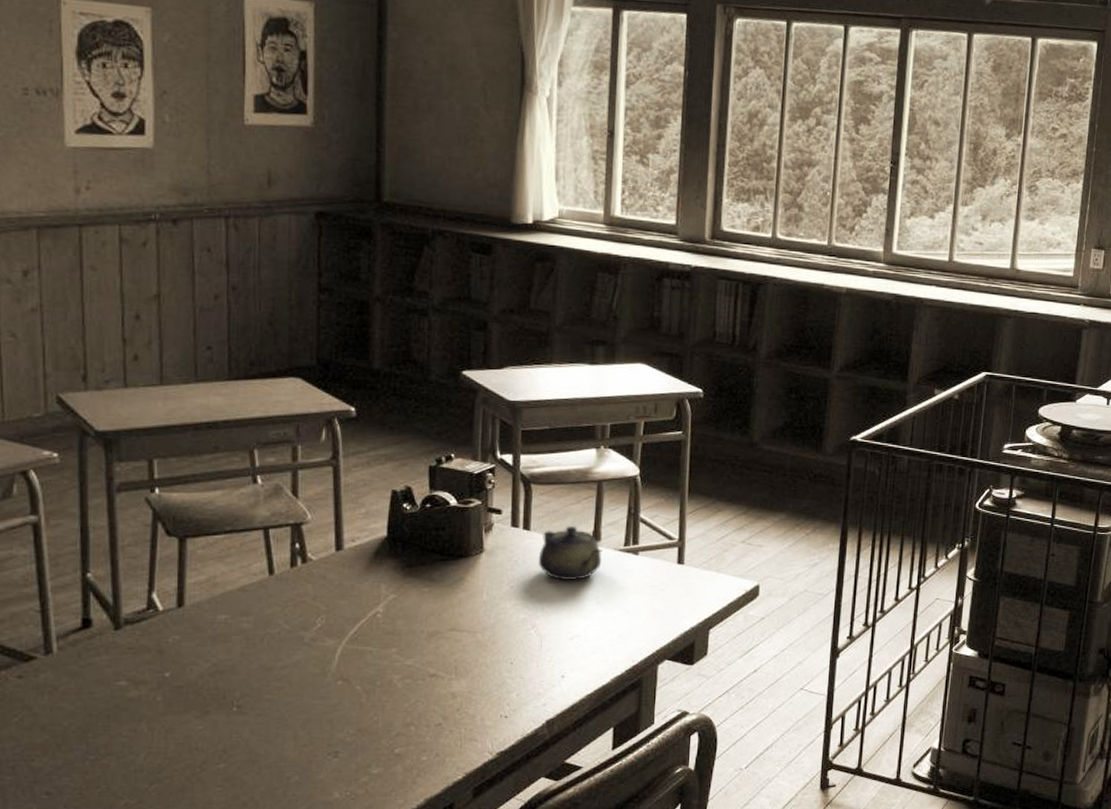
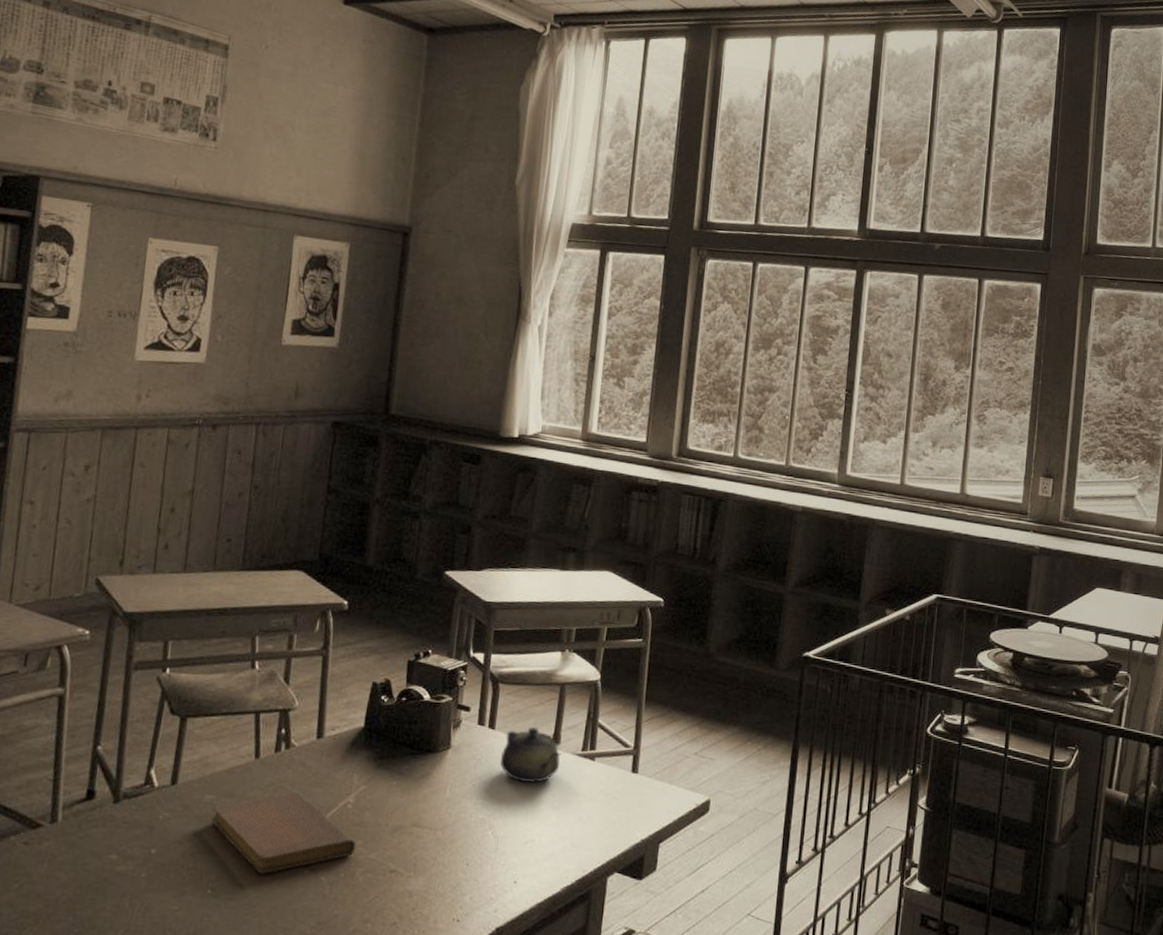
notebook: none [227,605,391,689] -> present [211,791,357,875]

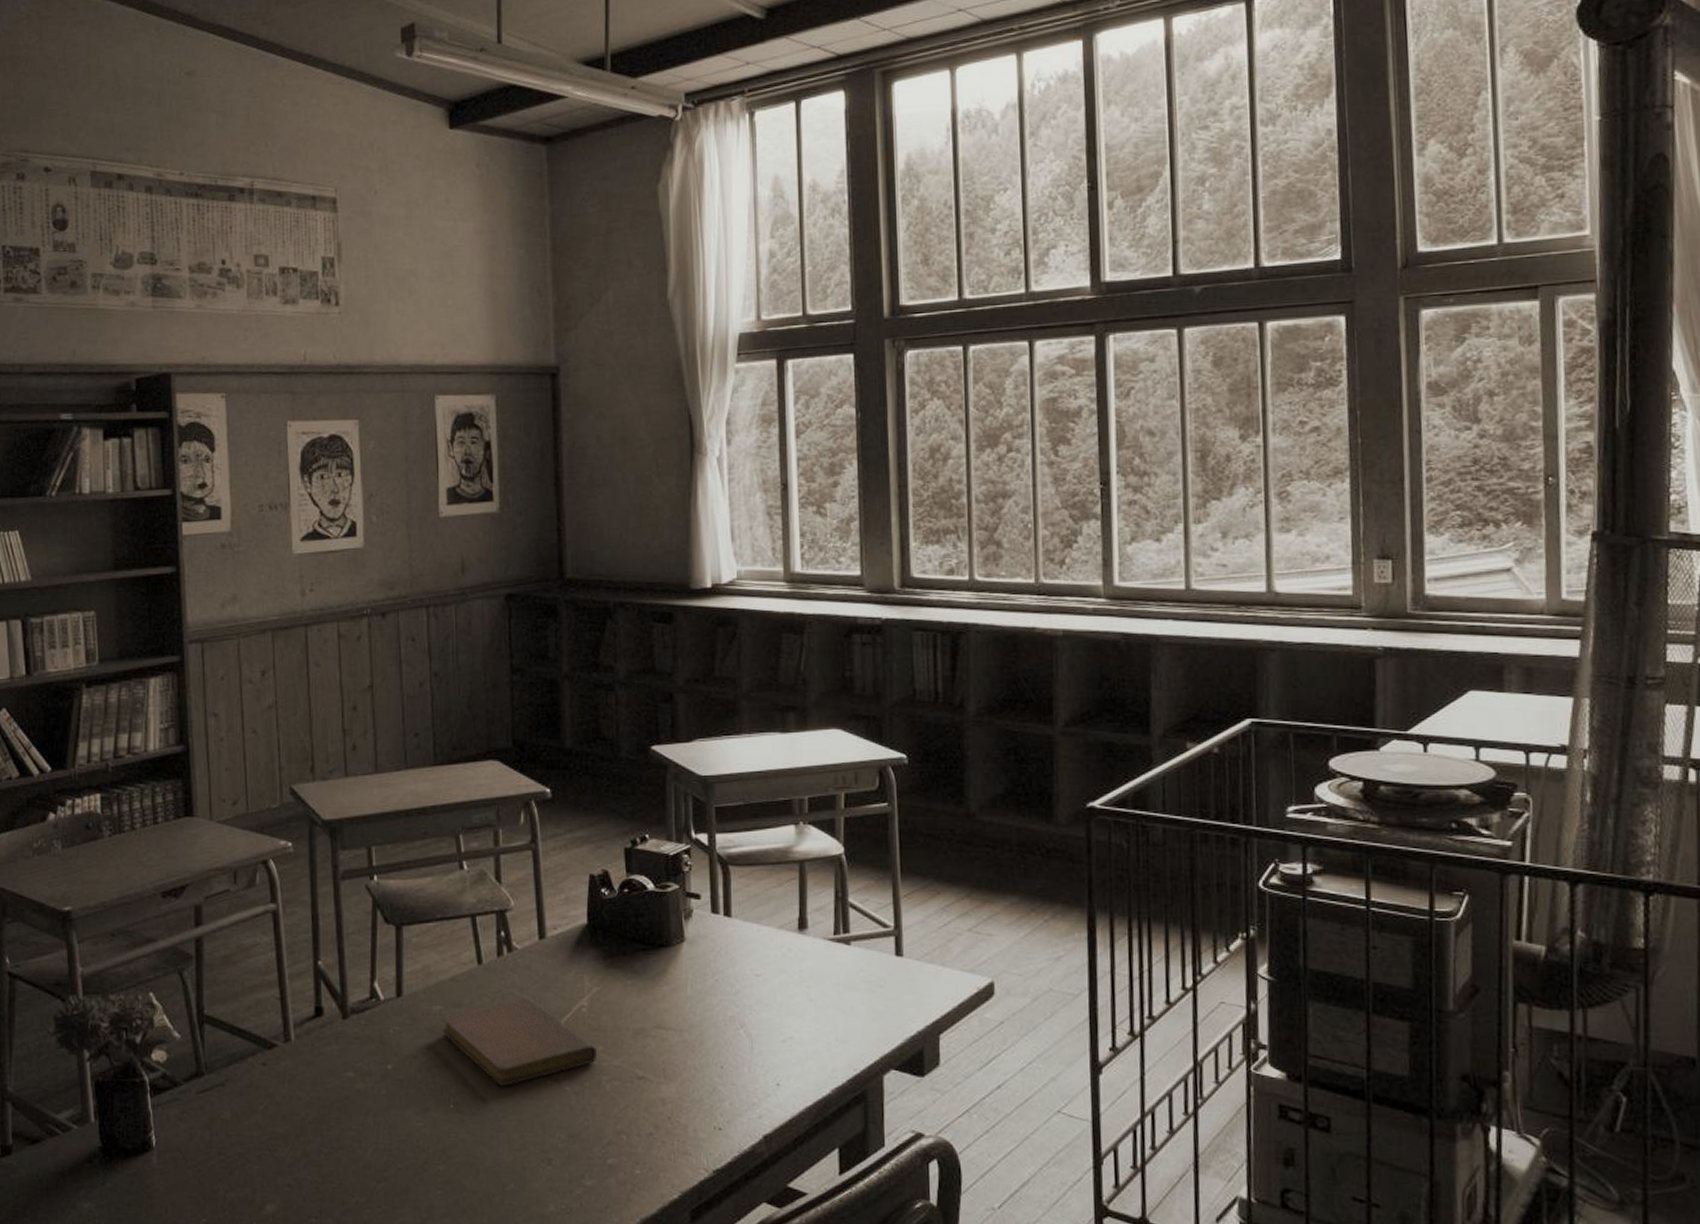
teapot: present [500,727,561,783] -> none [742,912,811,973]

